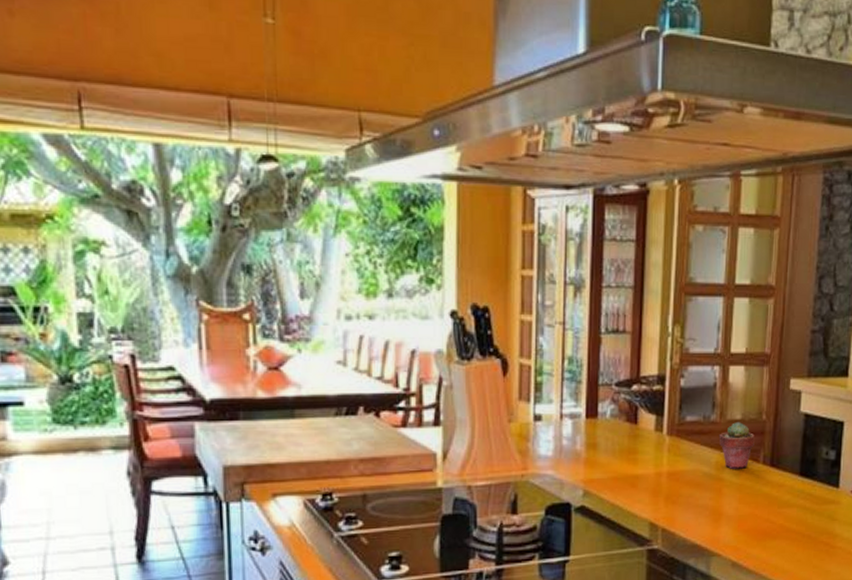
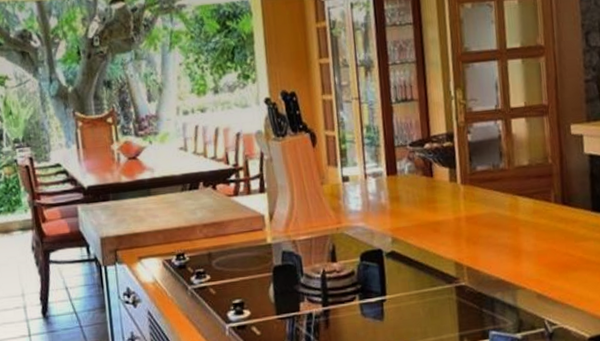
potted succulent: present [718,422,755,469] -> none [509,167,544,210]

